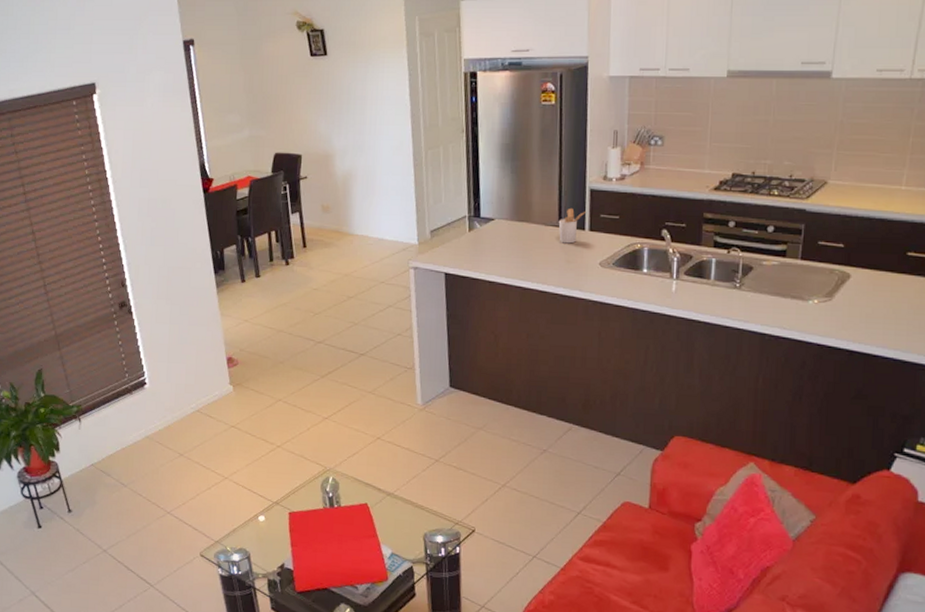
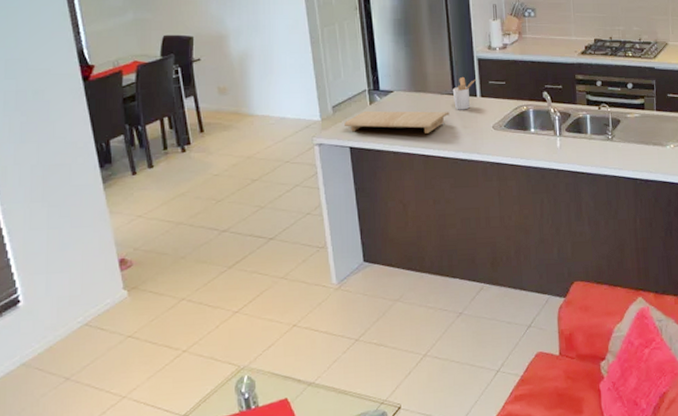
cutting board: none [441,237,553,265] -> present [344,110,450,133]

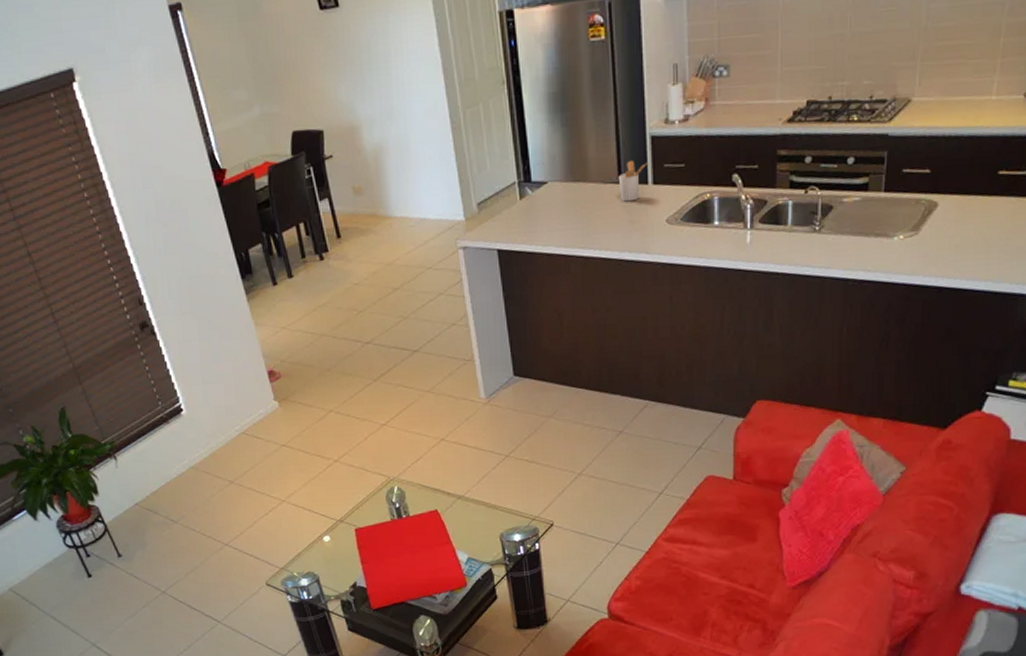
cutting board: present [344,110,450,133] -> none [491,204,614,233]

